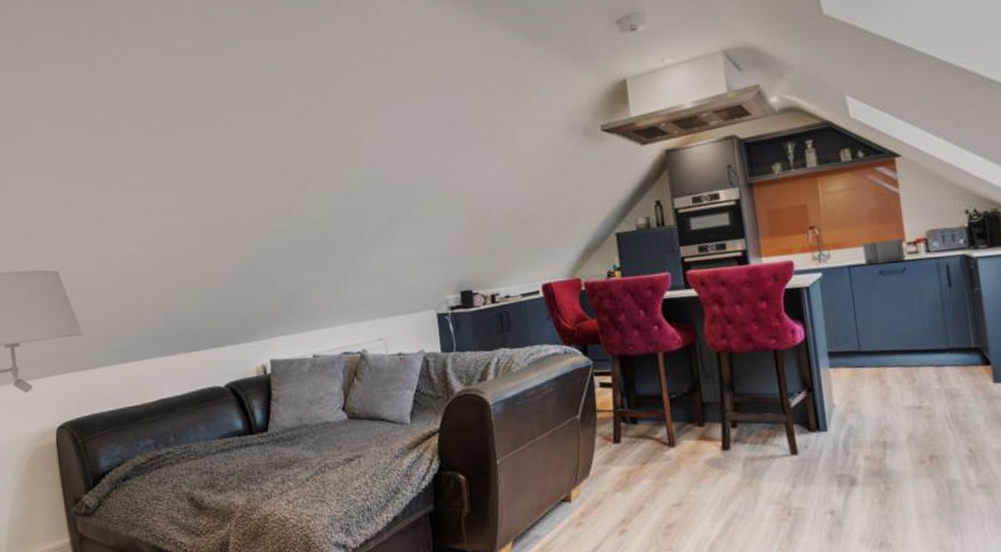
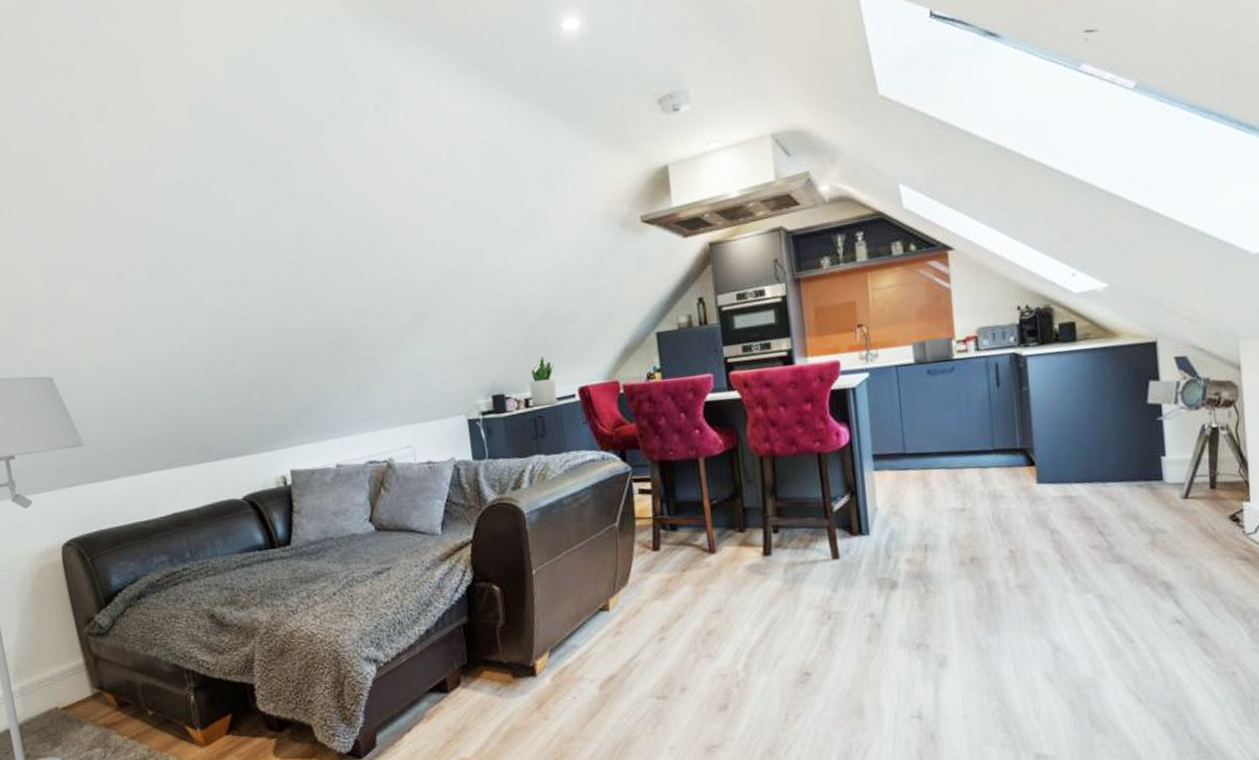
planter: none [495,255,522,303] -> present [529,356,557,407]

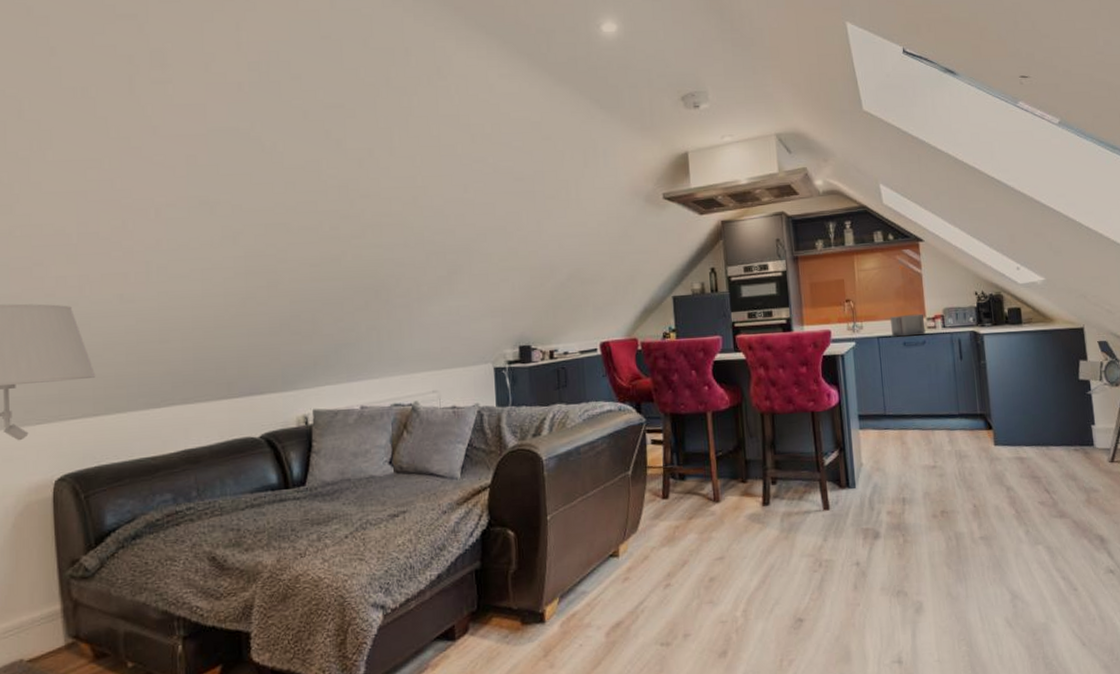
planter: present [529,356,557,407] -> none [555,312,580,359]

